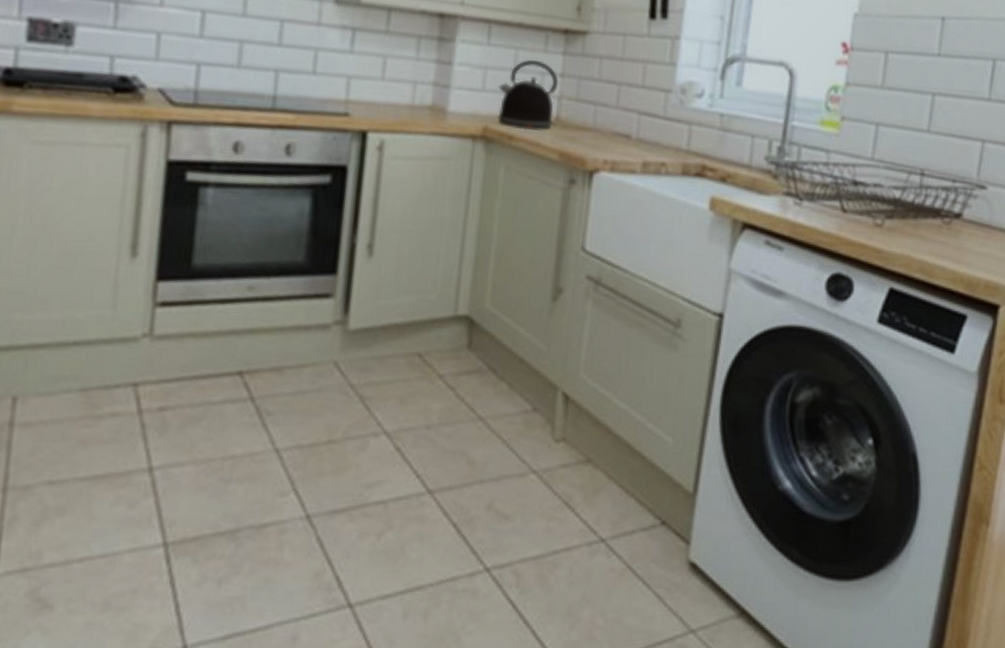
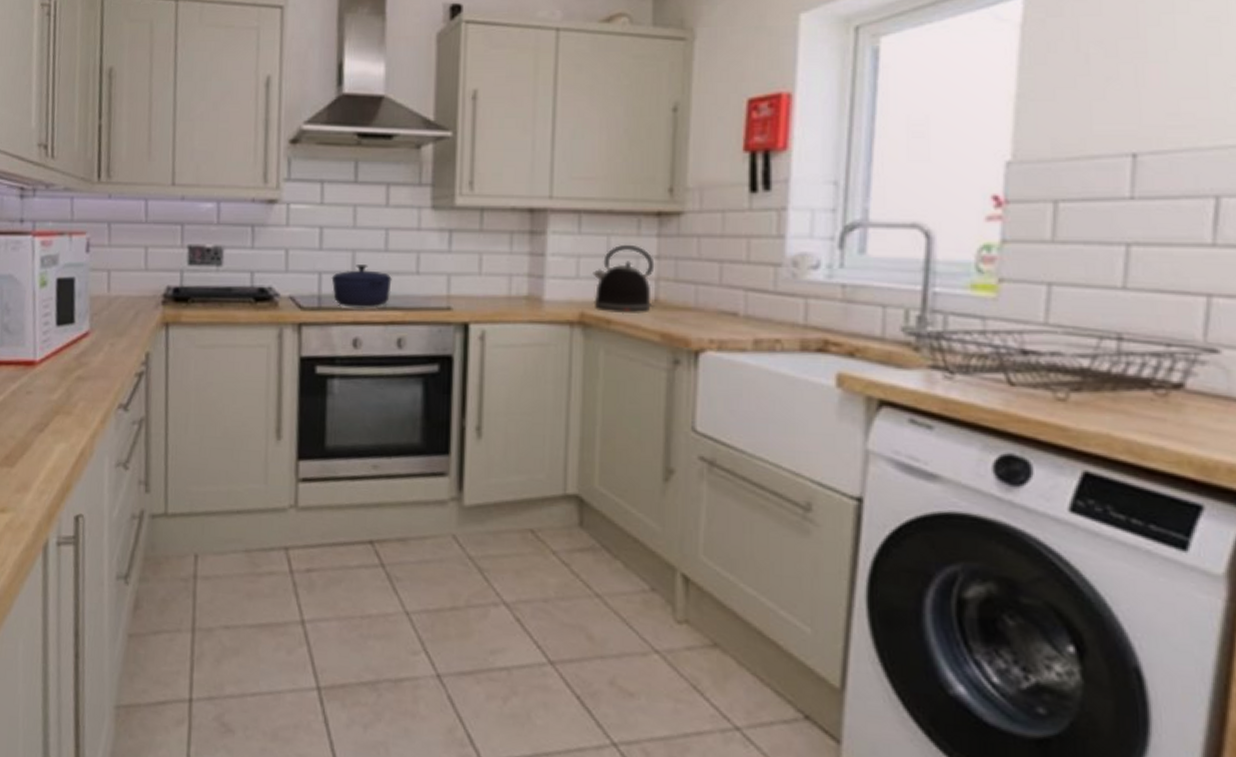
cooking pot: none [212,57,284,109] -> present [331,263,392,308]

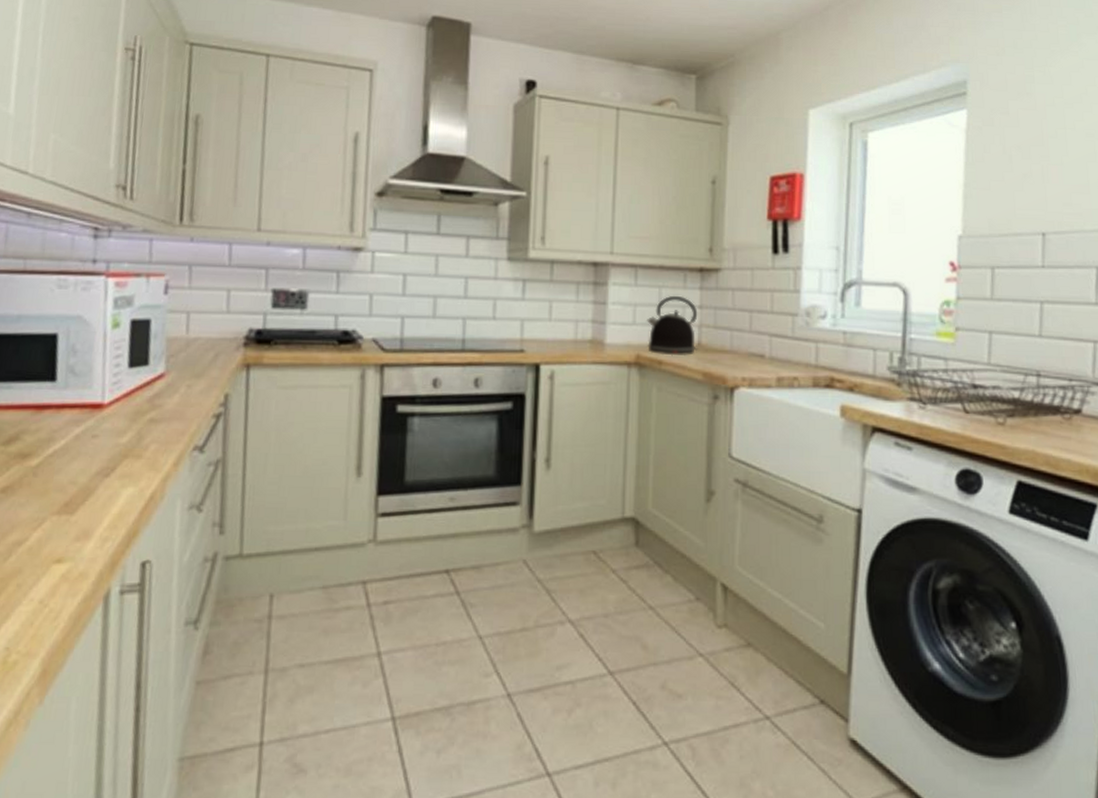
cooking pot: present [331,263,392,308] -> none [413,309,470,351]

